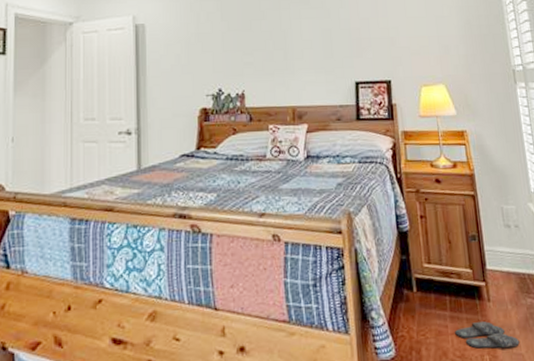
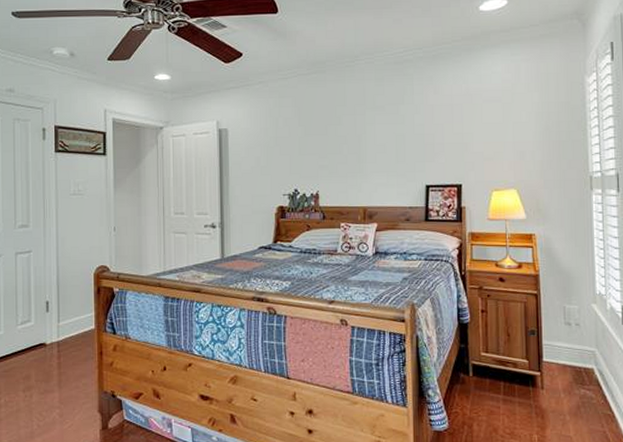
slippers: present [455,321,520,349] -> none [507,406,569,431]

